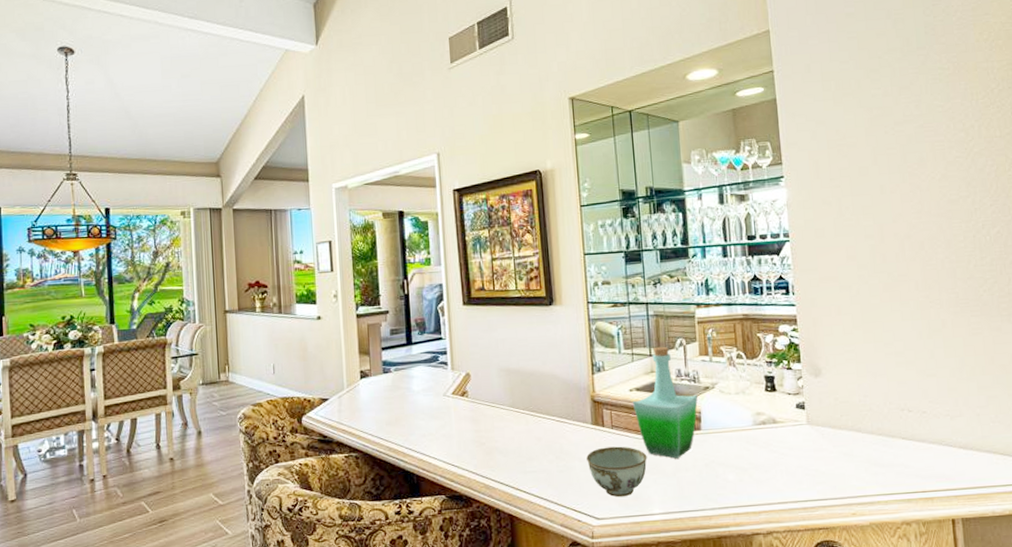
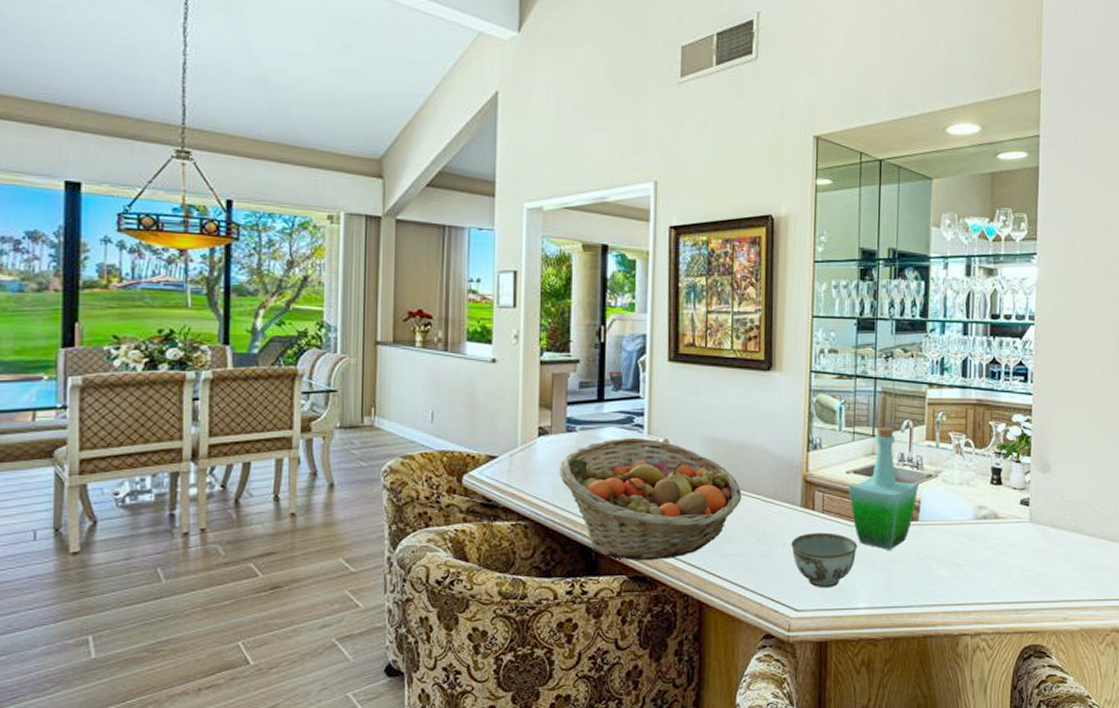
fruit basket: none [379,373,538,481] -> present [558,437,742,560]

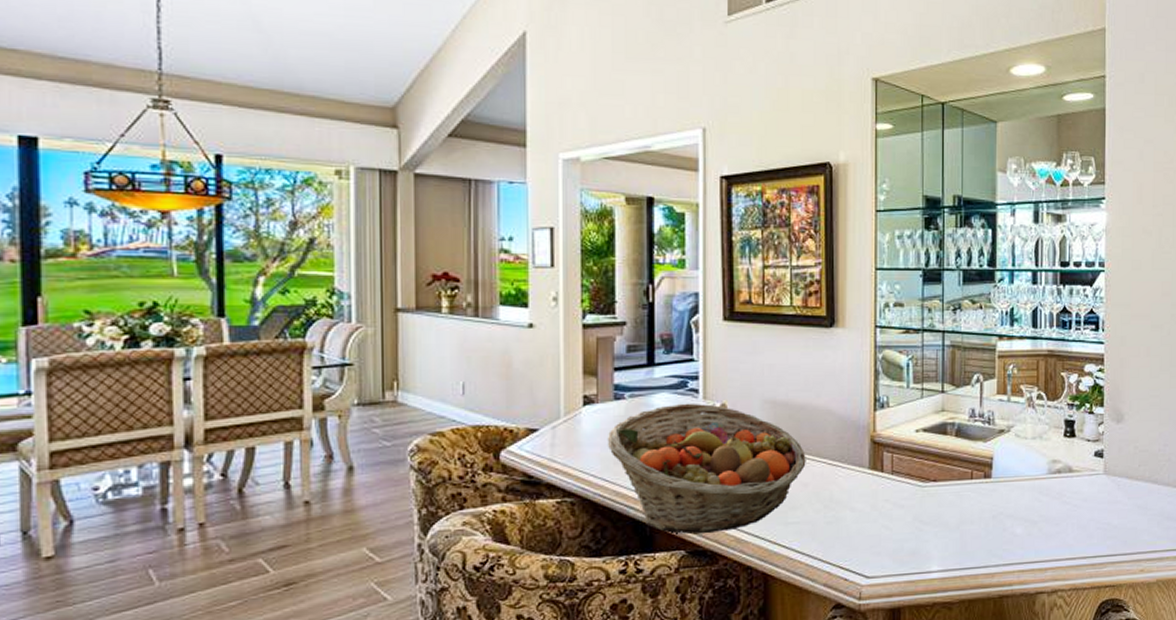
bowl: present [791,533,858,588] -> none [860,494,929,553]
bottle: present [848,426,918,550] -> none [917,382,990,510]

